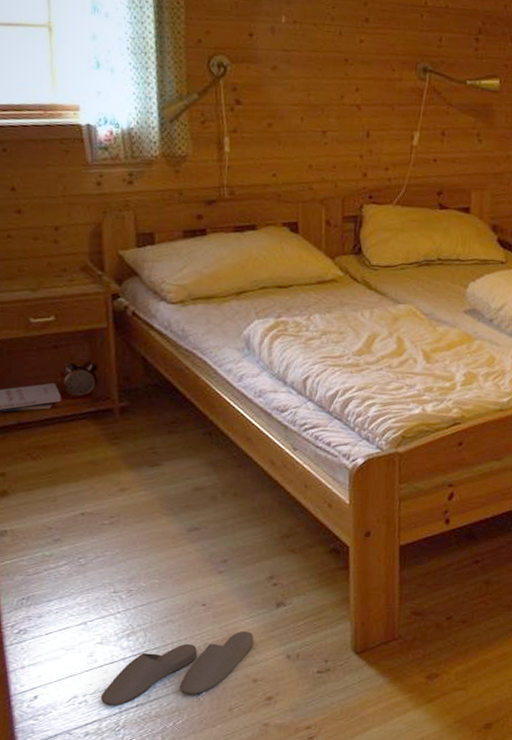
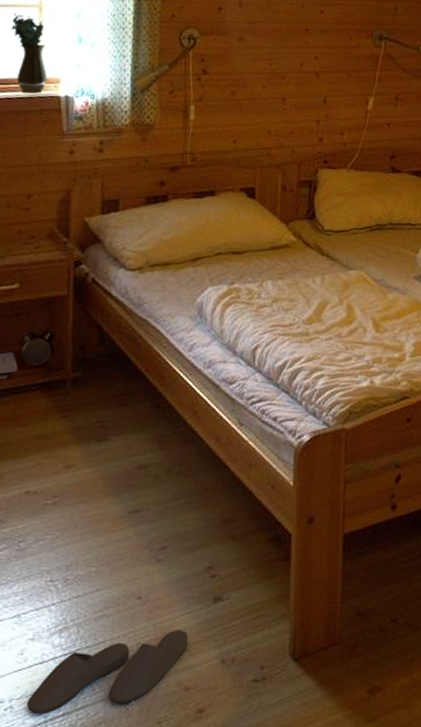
vase: none [19,32,65,122] -> present [11,12,48,94]

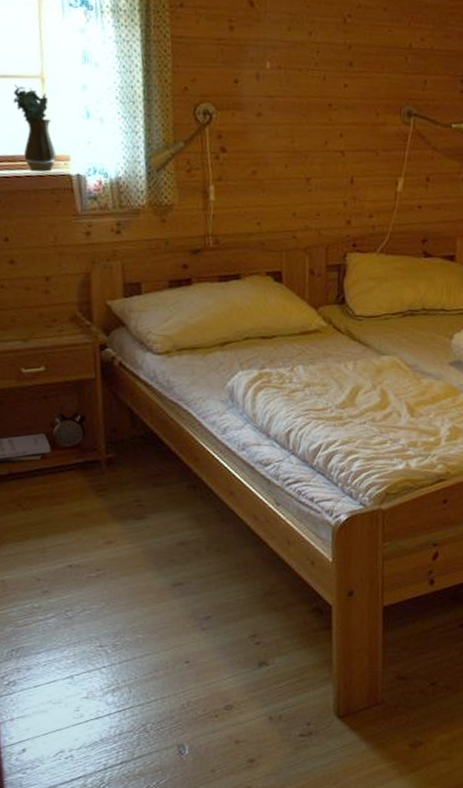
slippers: present [26,630,188,713] -> none [85,691,236,762]

